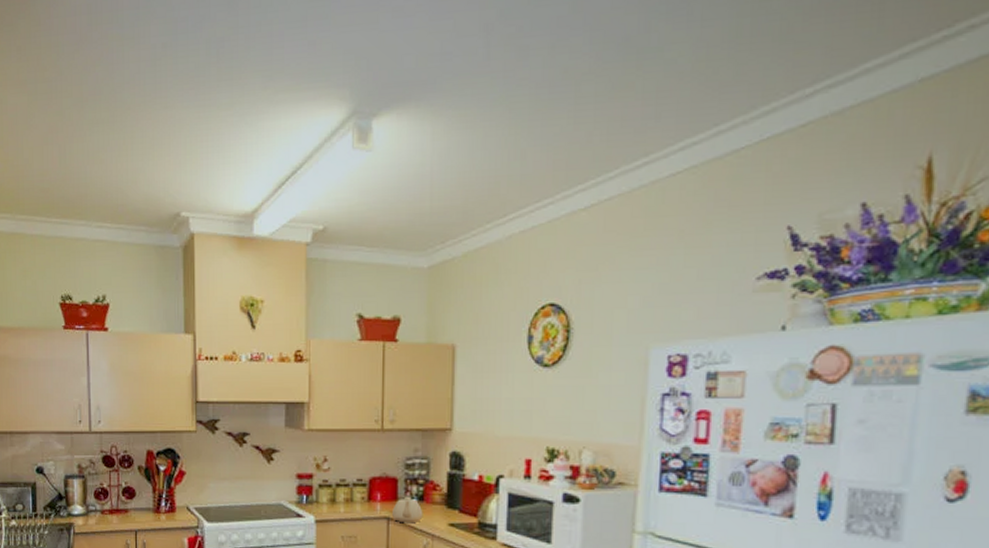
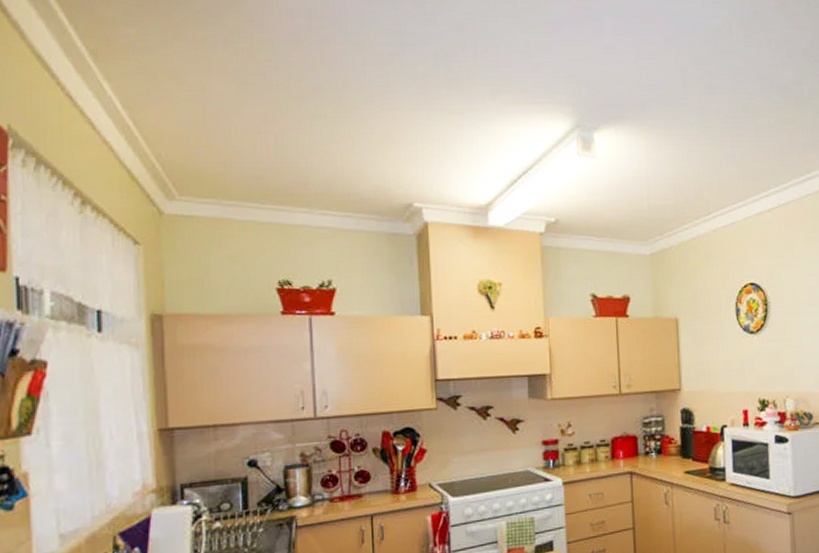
teapot: present [391,496,423,524] -> none [633,451,662,476]

